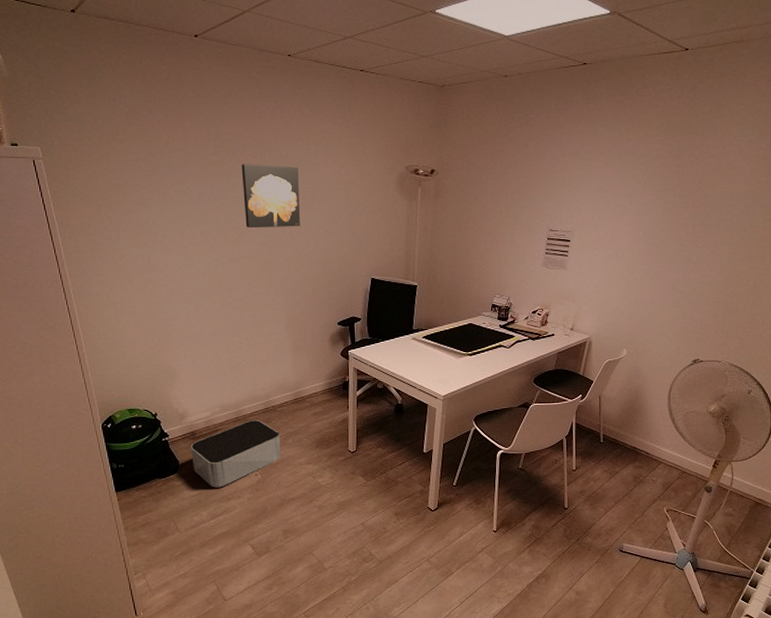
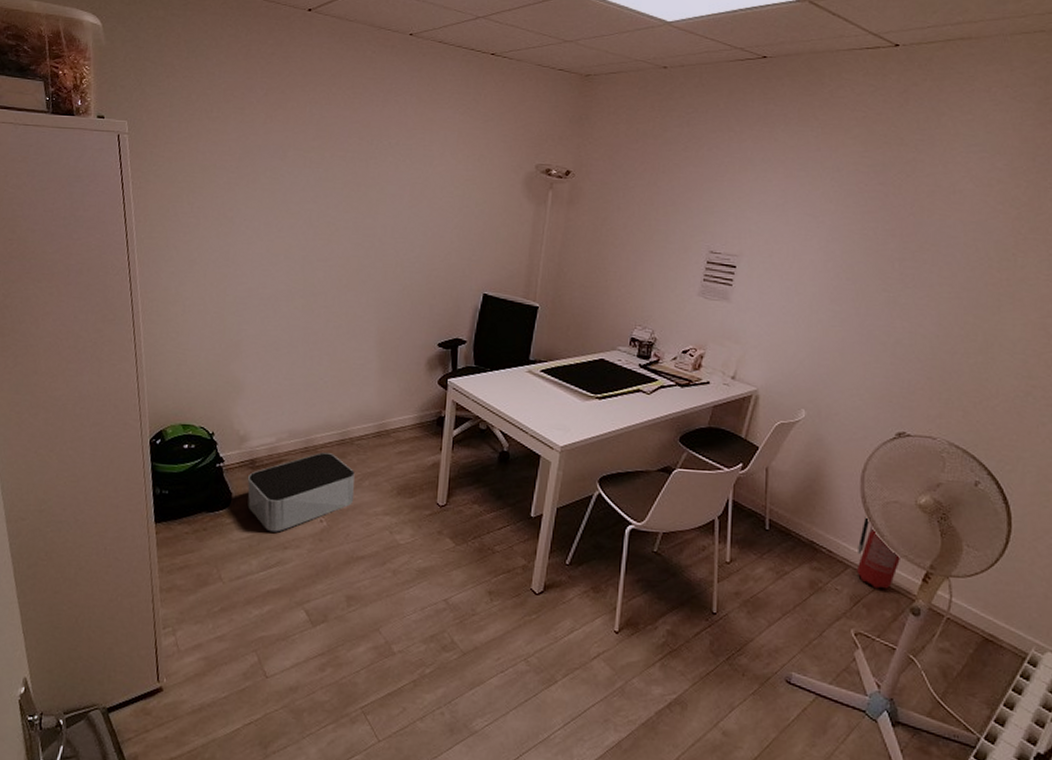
wall art: present [241,164,300,228] -> none [341,151,409,227]
fire extinguisher: none [666,425,698,476] -> present [856,517,902,589]

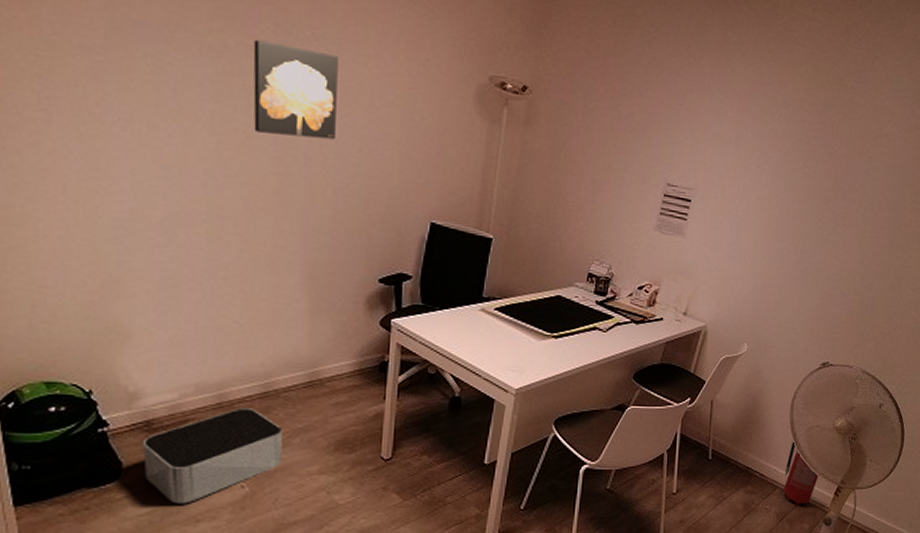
wall art: none [341,151,409,227] -> present [253,39,339,140]

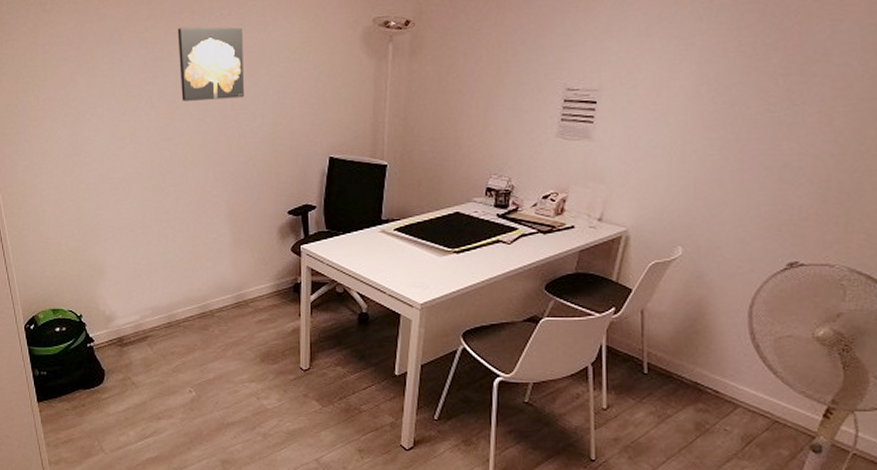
storage bin: present [142,408,283,504] -> none [117,326,220,404]
fire extinguisher: present [783,441,820,505] -> none [747,354,798,427]

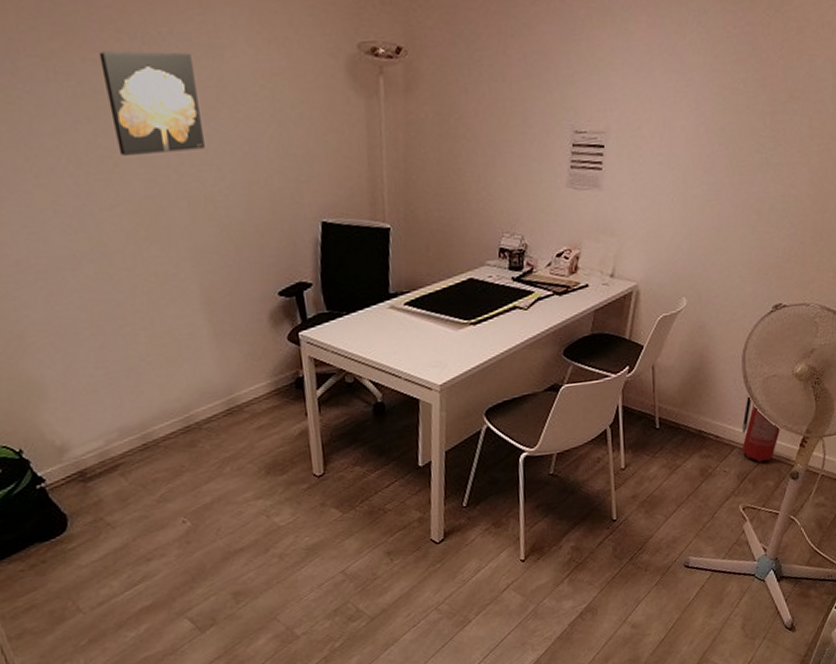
fire extinguisher: none [747,354,798,427] -> present [742,395,781,463]

